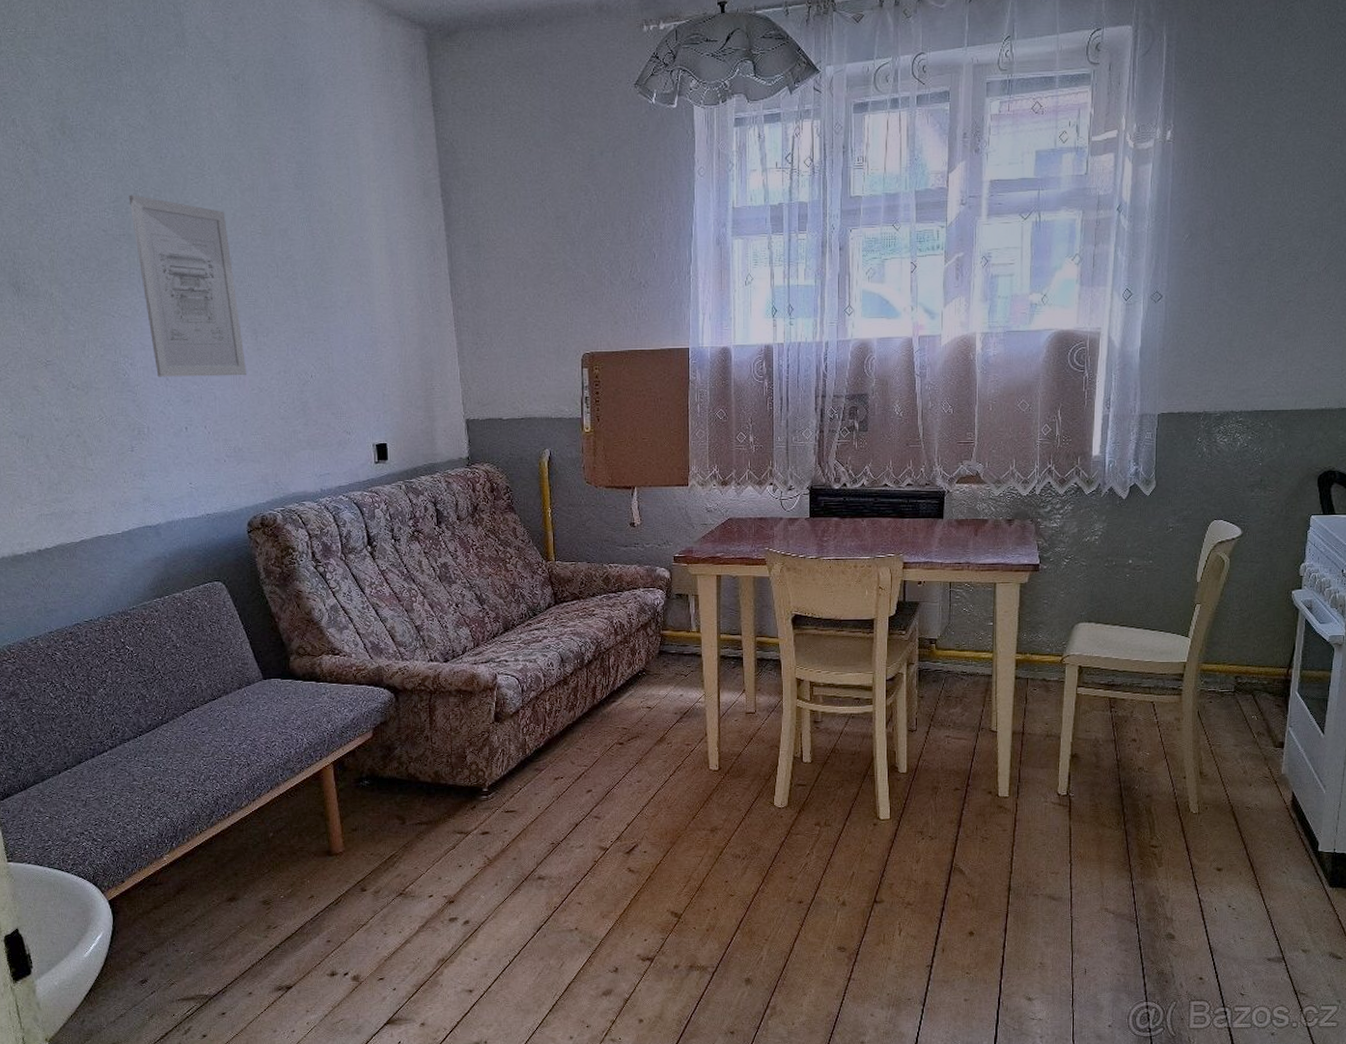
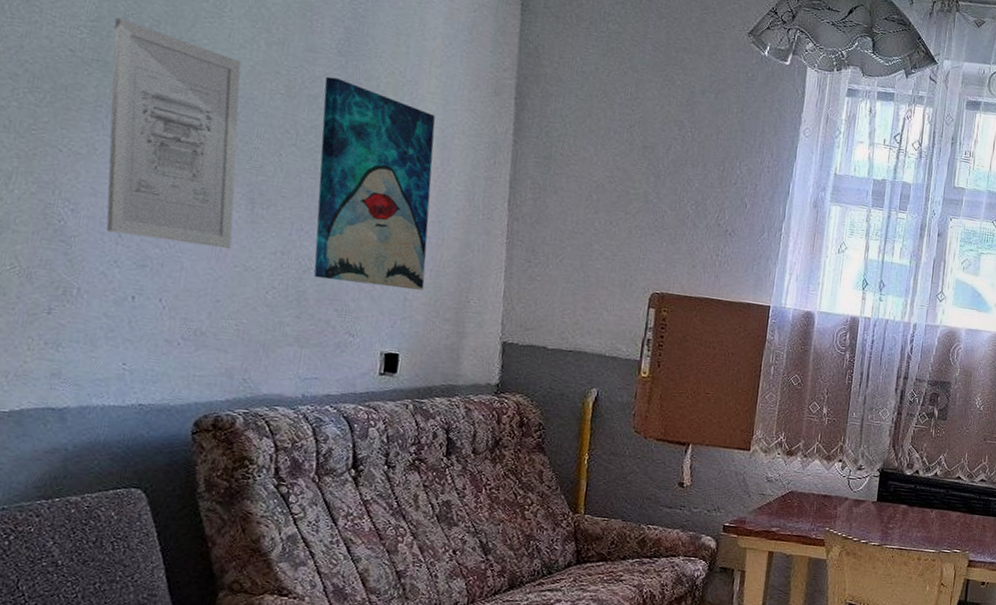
wall art: none [289,210,396,388] -> present [314,76,435,290]

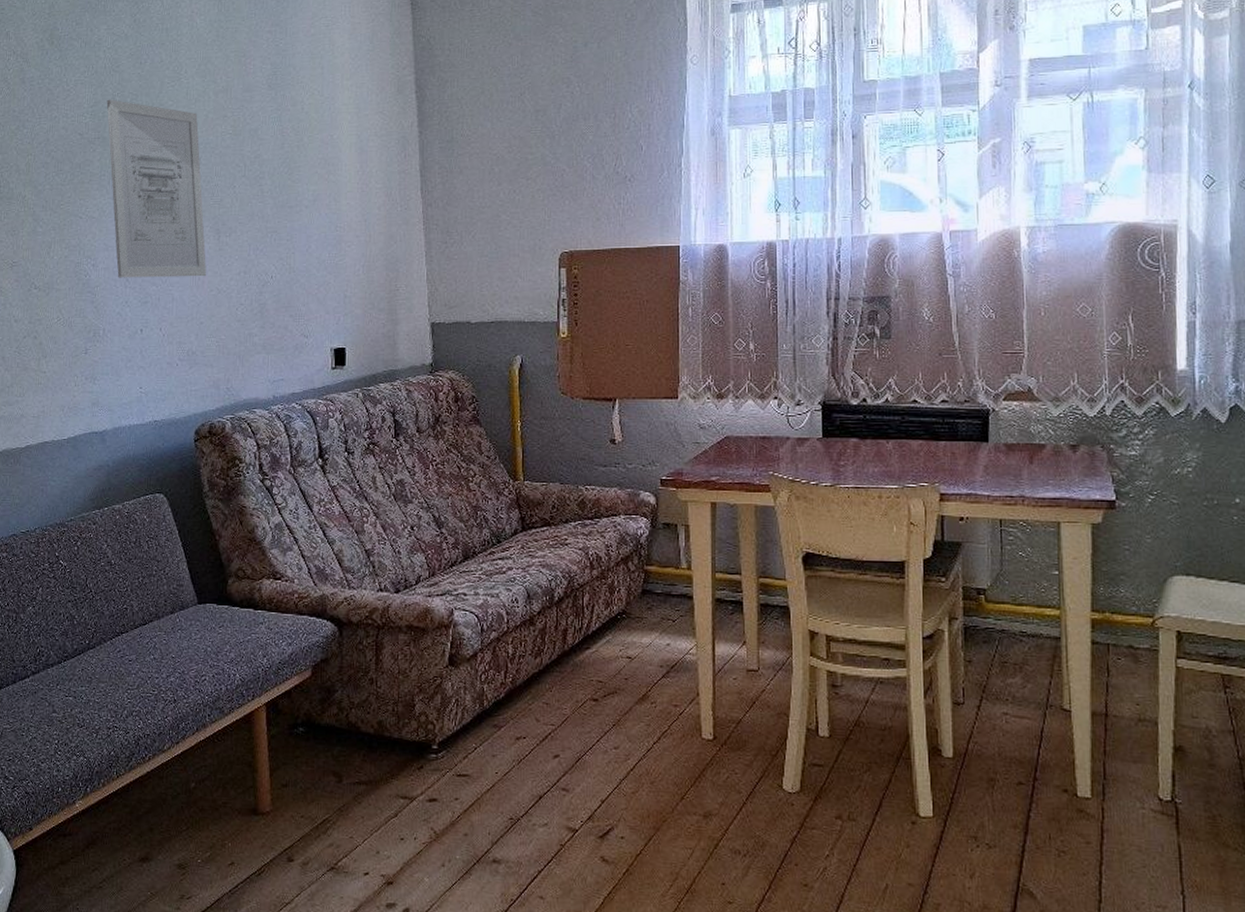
wall art: present [314,76,435,290] -> none [261,109,359,290]

